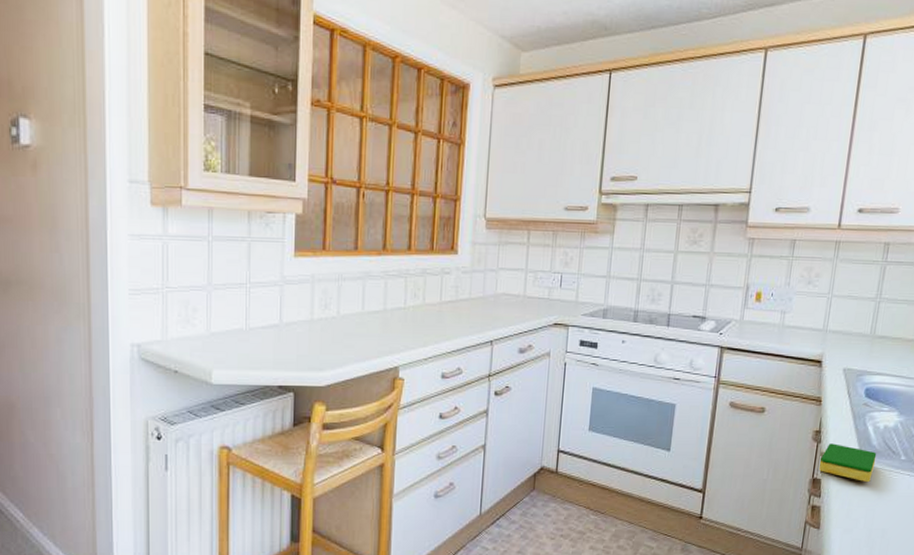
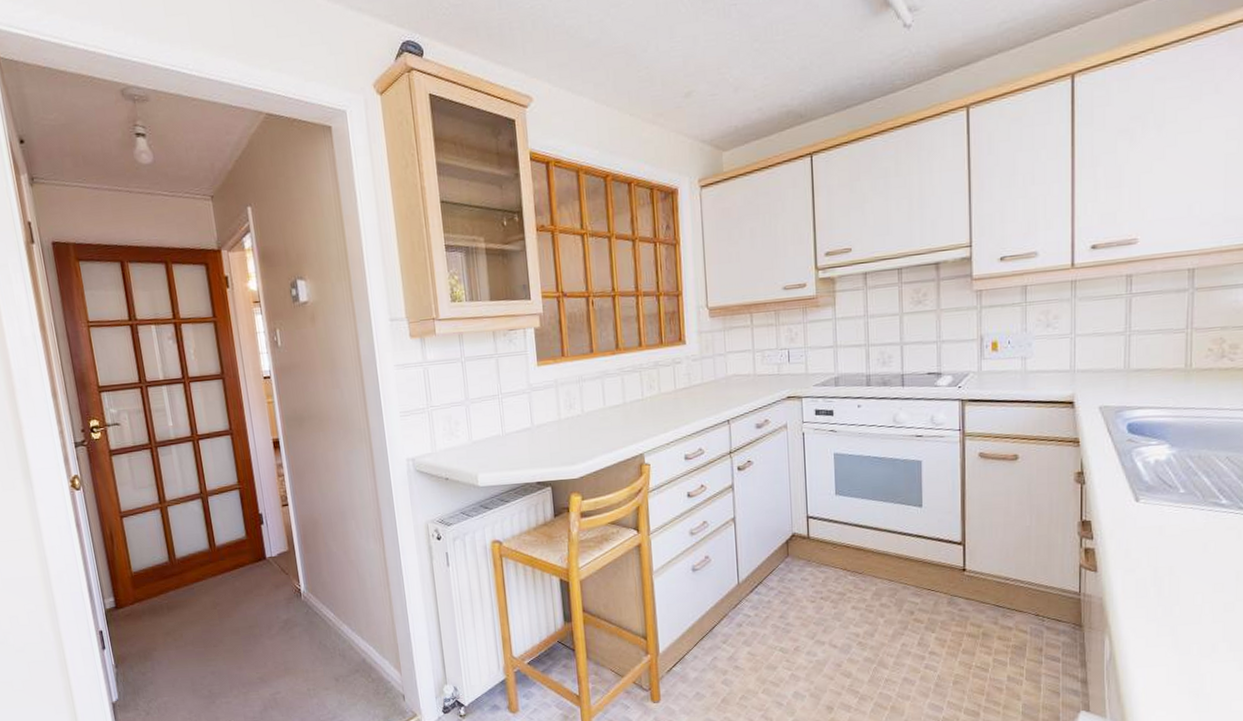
dish sponge: present [819,443,877,483] -> none [1088,483,1151,520]

